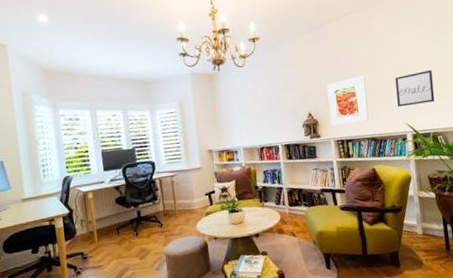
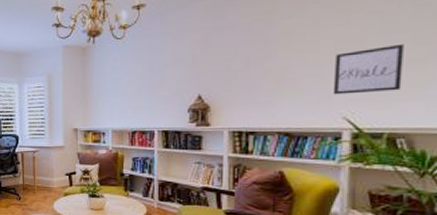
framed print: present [327,75,369,126] -> none [227,50,286,113]

